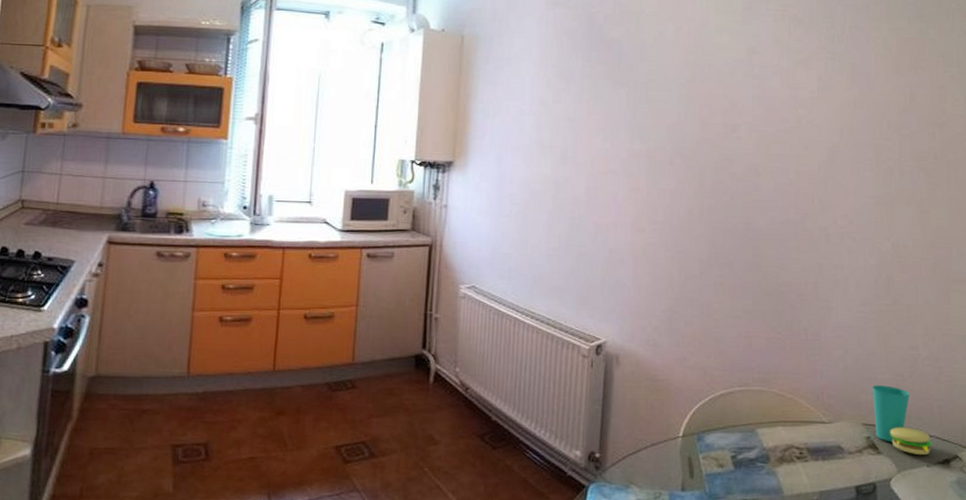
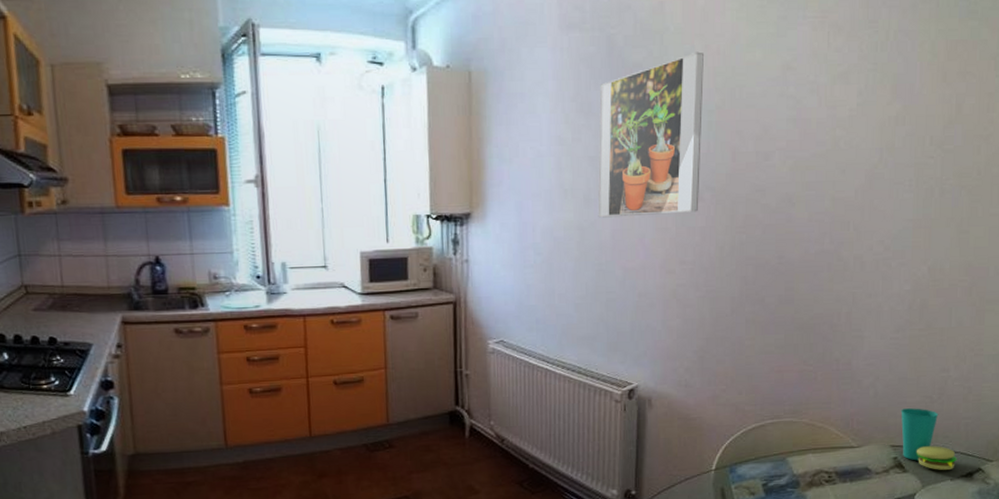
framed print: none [573,32,677,175] -> present [598,51,705,218]

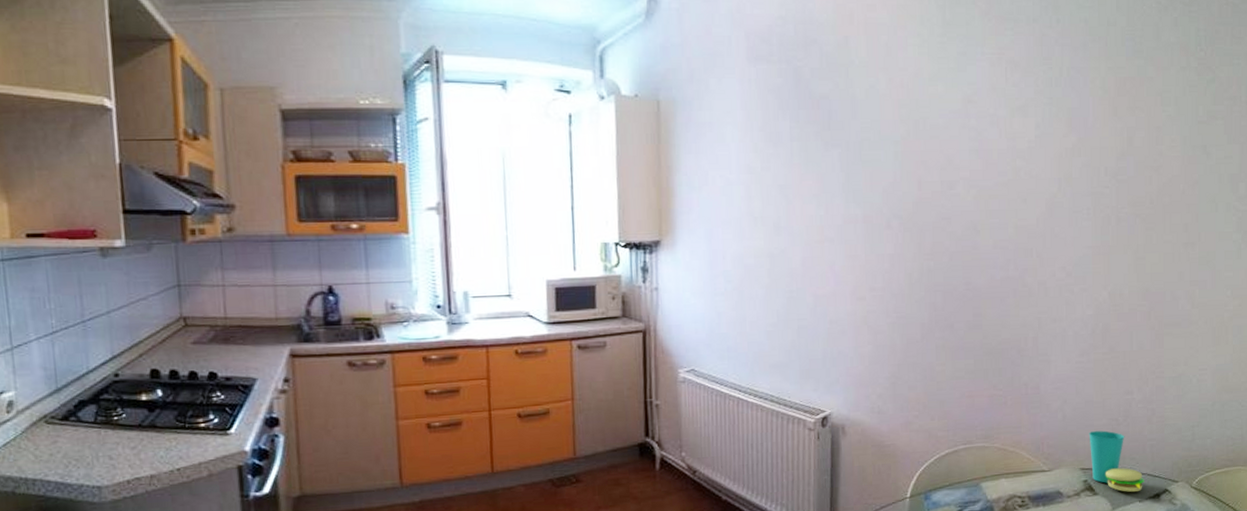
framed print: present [598,51,705,218] -> none [787,84,889,245]

